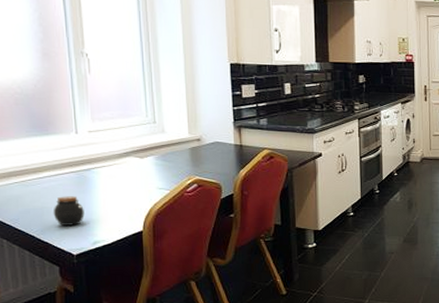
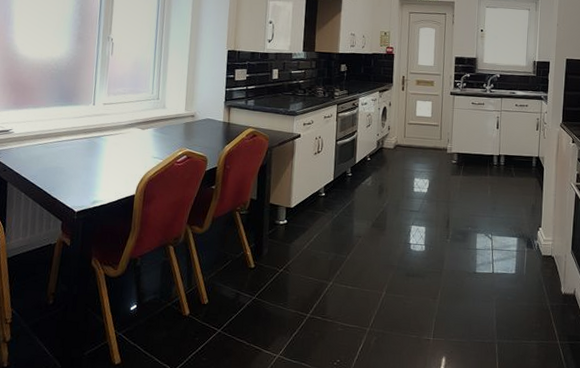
jar: present [53,196,85,226] -> none [64,158,90,185]

